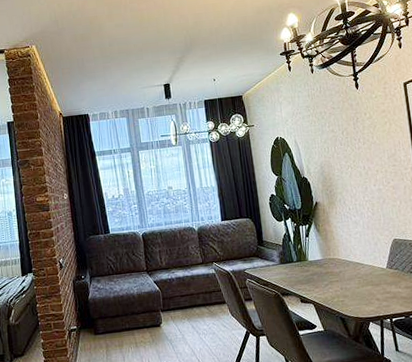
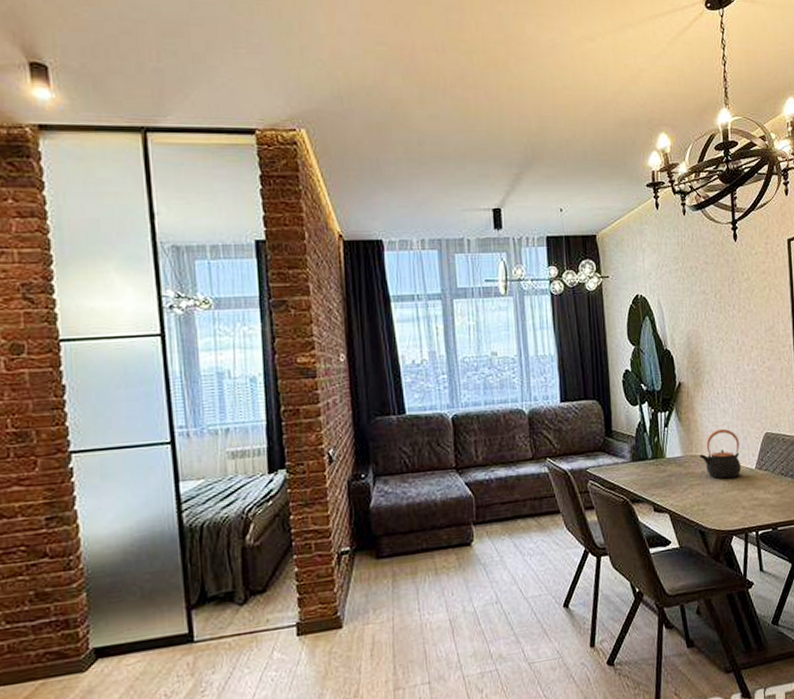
teapot: none [337,237,374,277] -> present [699,429,742,479]

